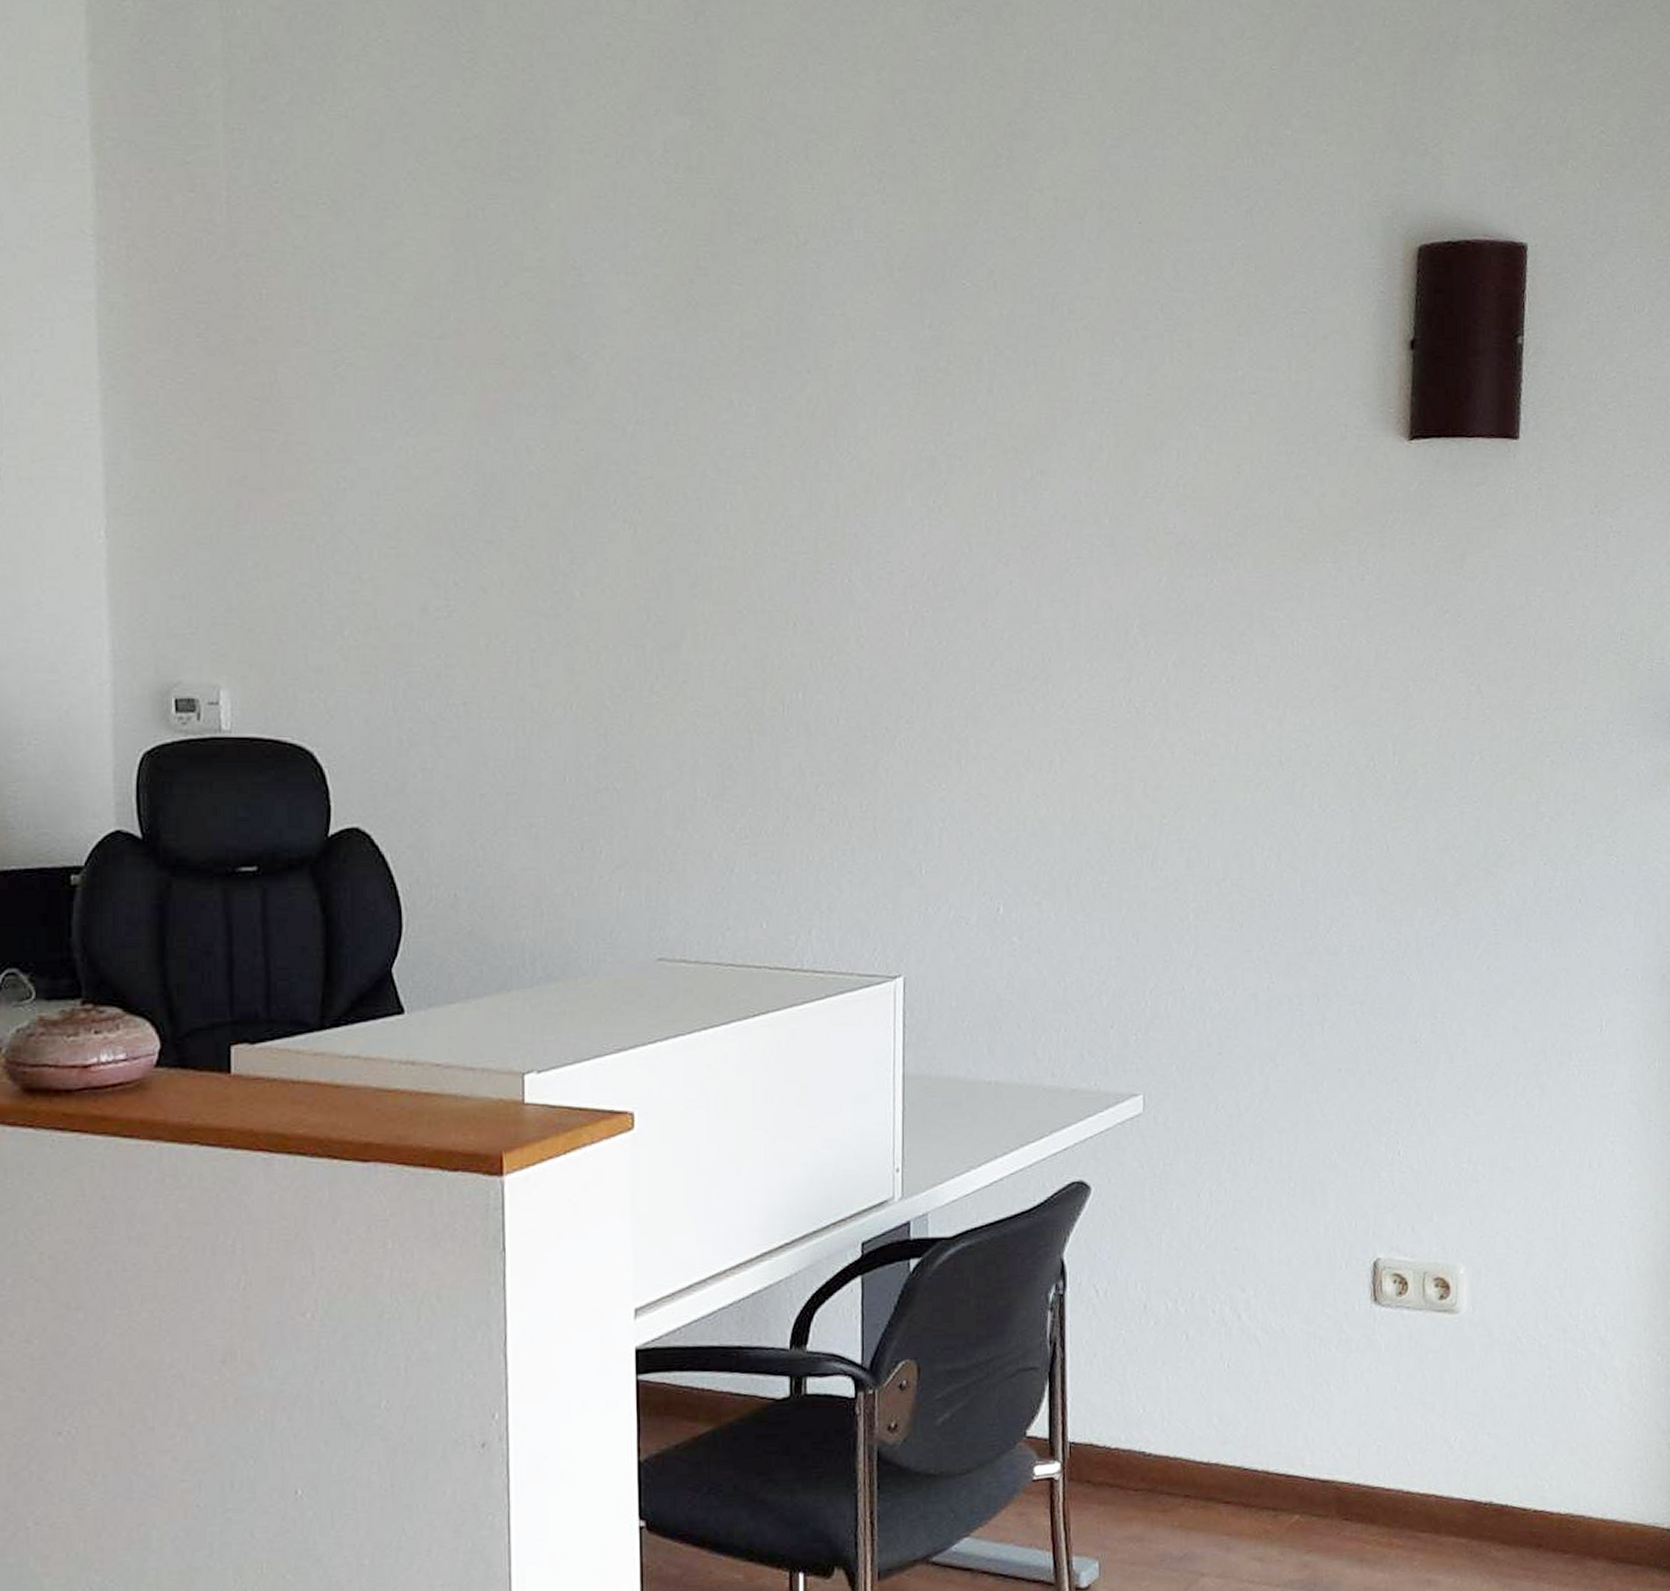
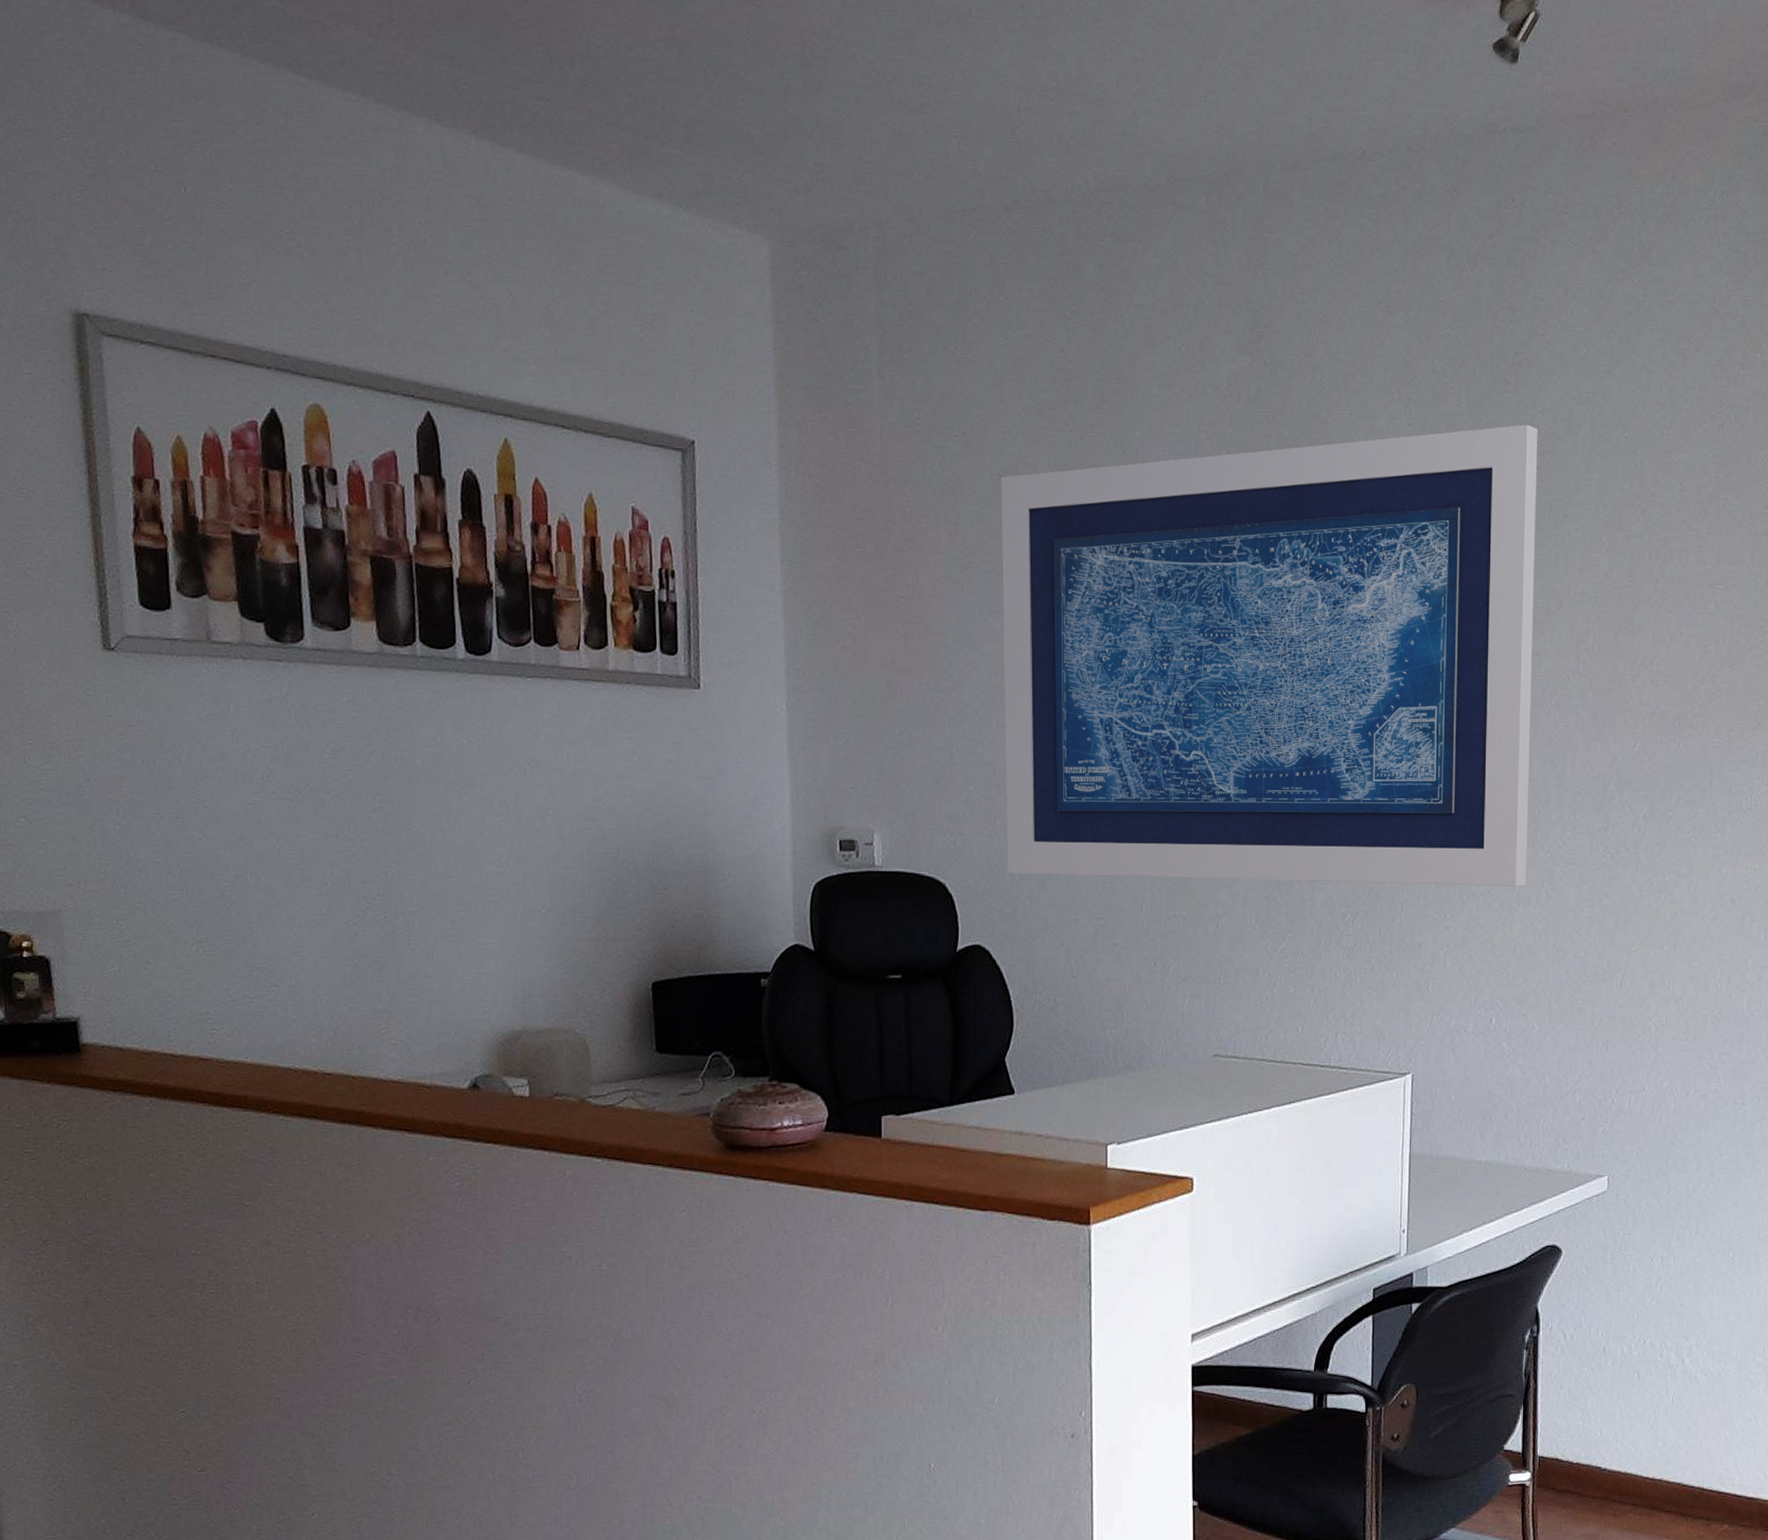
wall art: none [382,204,1037,748] -> present [1001,424,1538,886]

